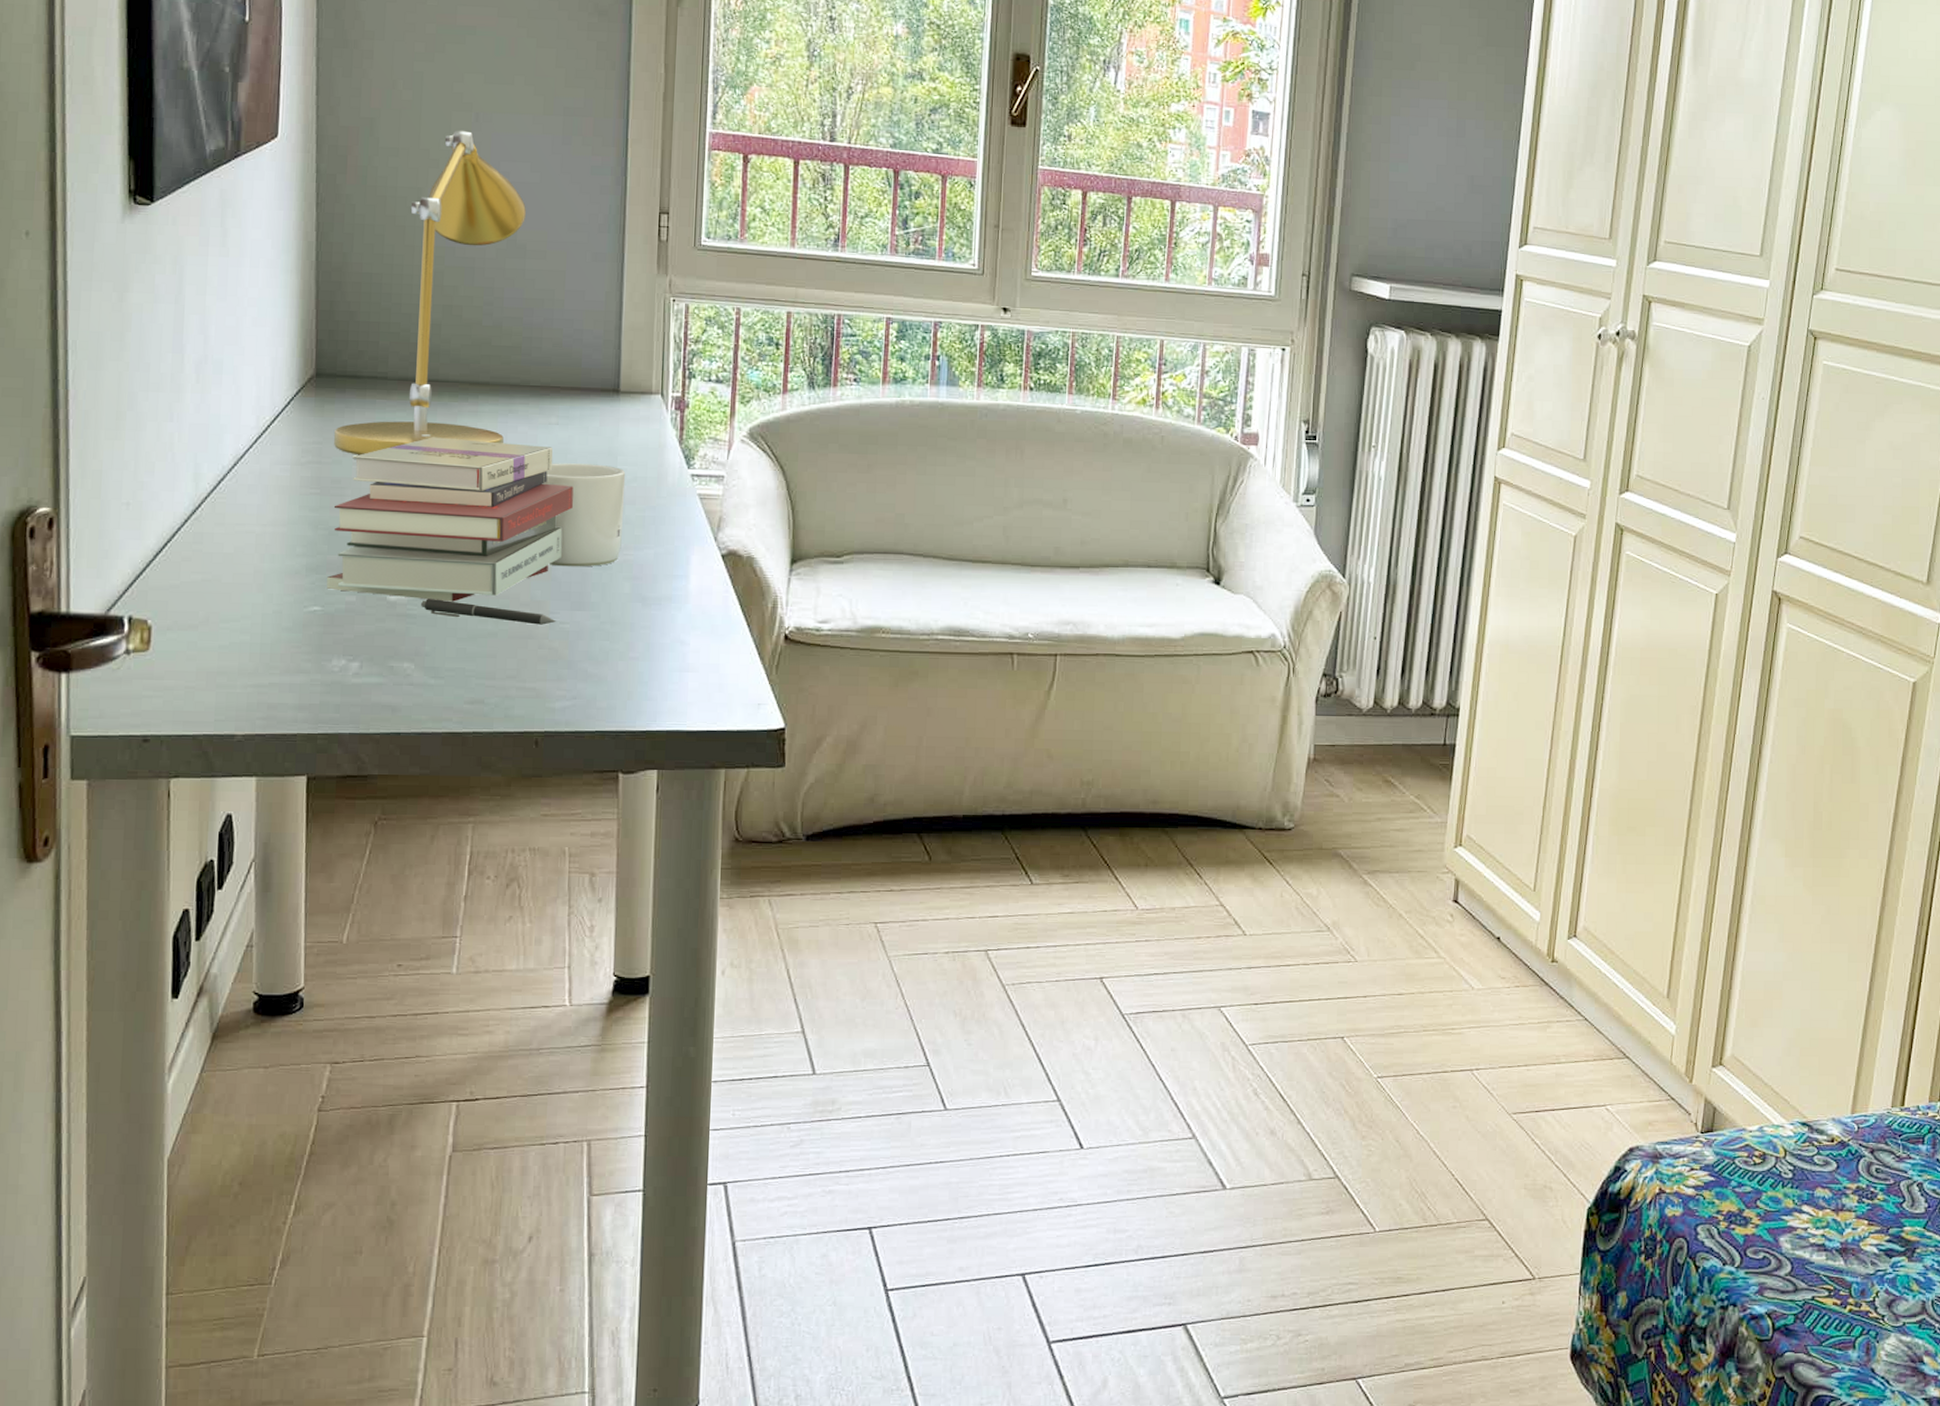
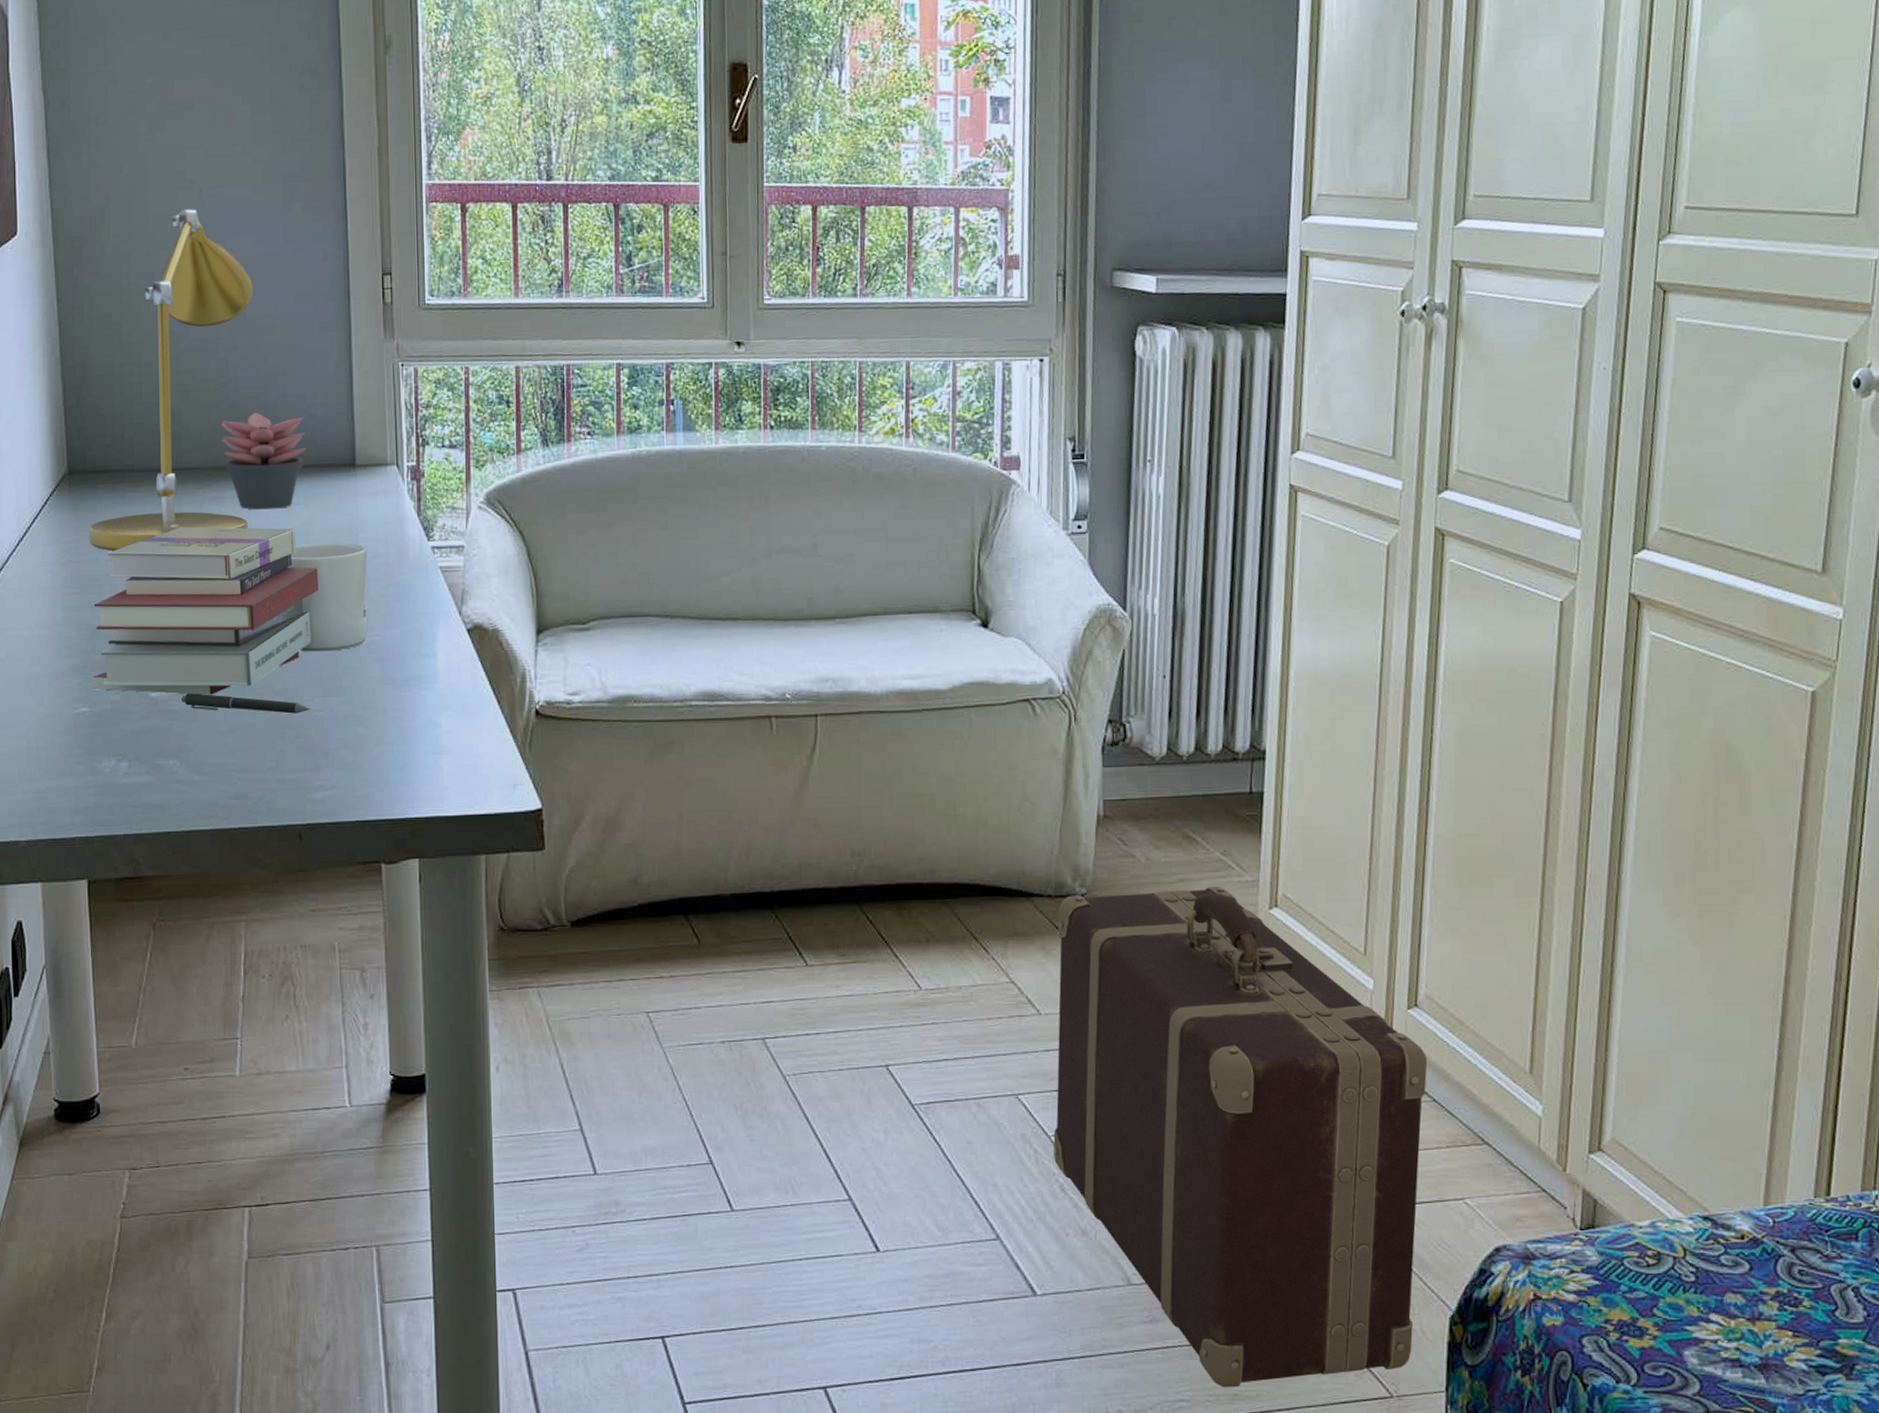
succulent plant: none [482,333,570,427] -> present [221,412,306,510]
suitcase: none [1249,825,1582,1272] -> present [1053,886,1428,1388]

